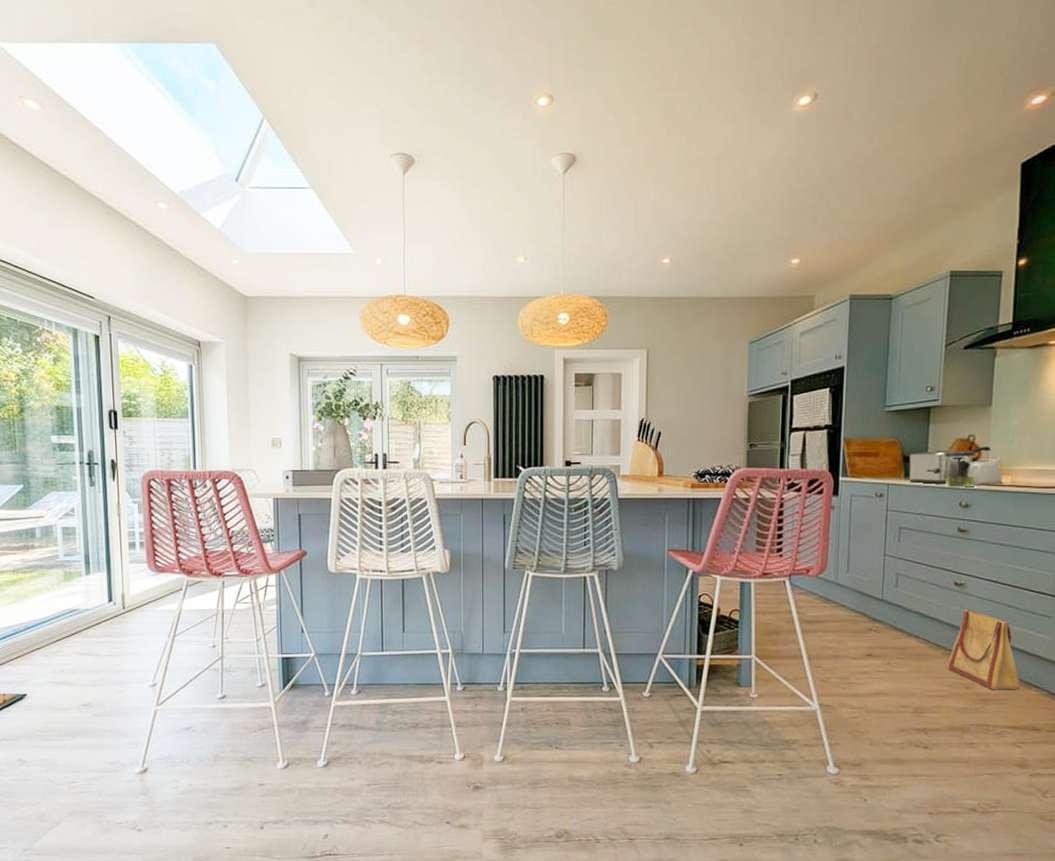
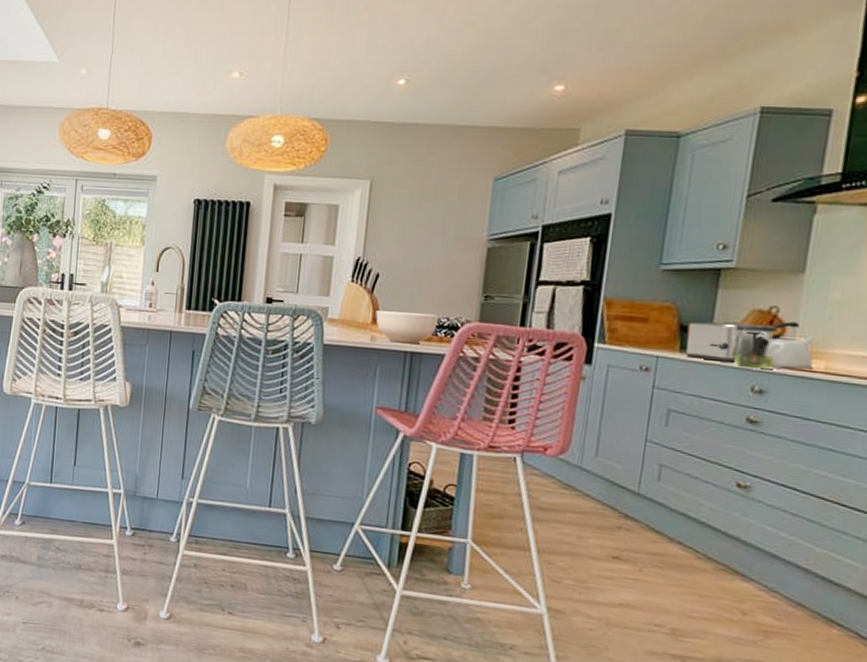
bowl: none [661,464,714,491] -> present [375,310,440,344]
shopping bag: present [947,608,1020,690] -> none [718,516,818,627]

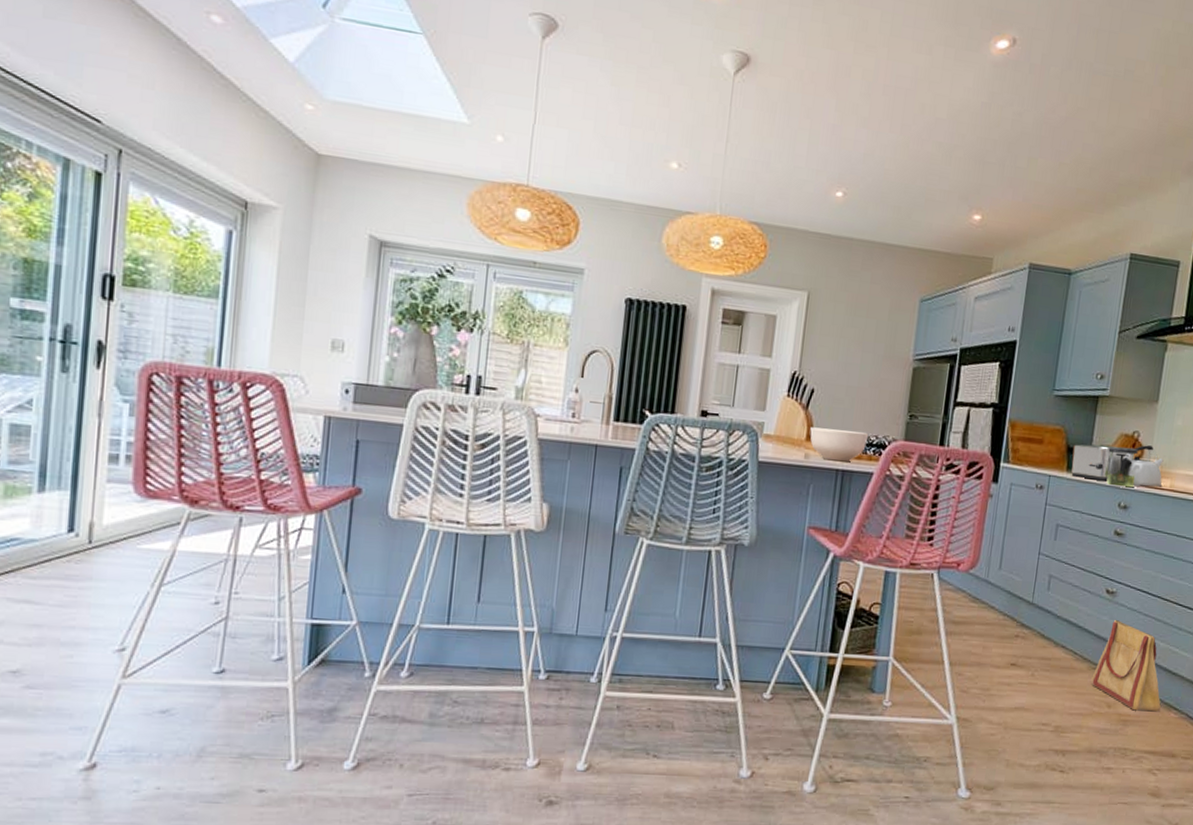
shopping bag: none [718,516,818,627] -> present [1091,619,1161,712]

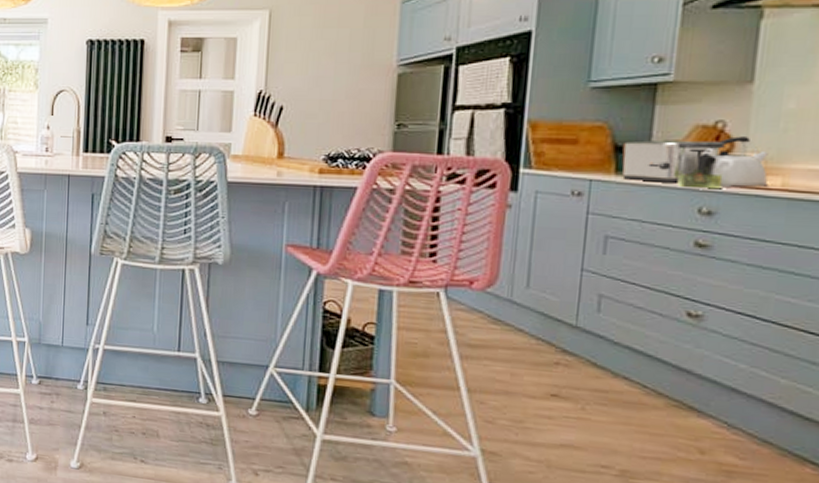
bowl: present [810,427,869,462] -> none [281,145,349,178]
shopping bag: present [1091,619,1161,712] -> none [671,348,788,465]

